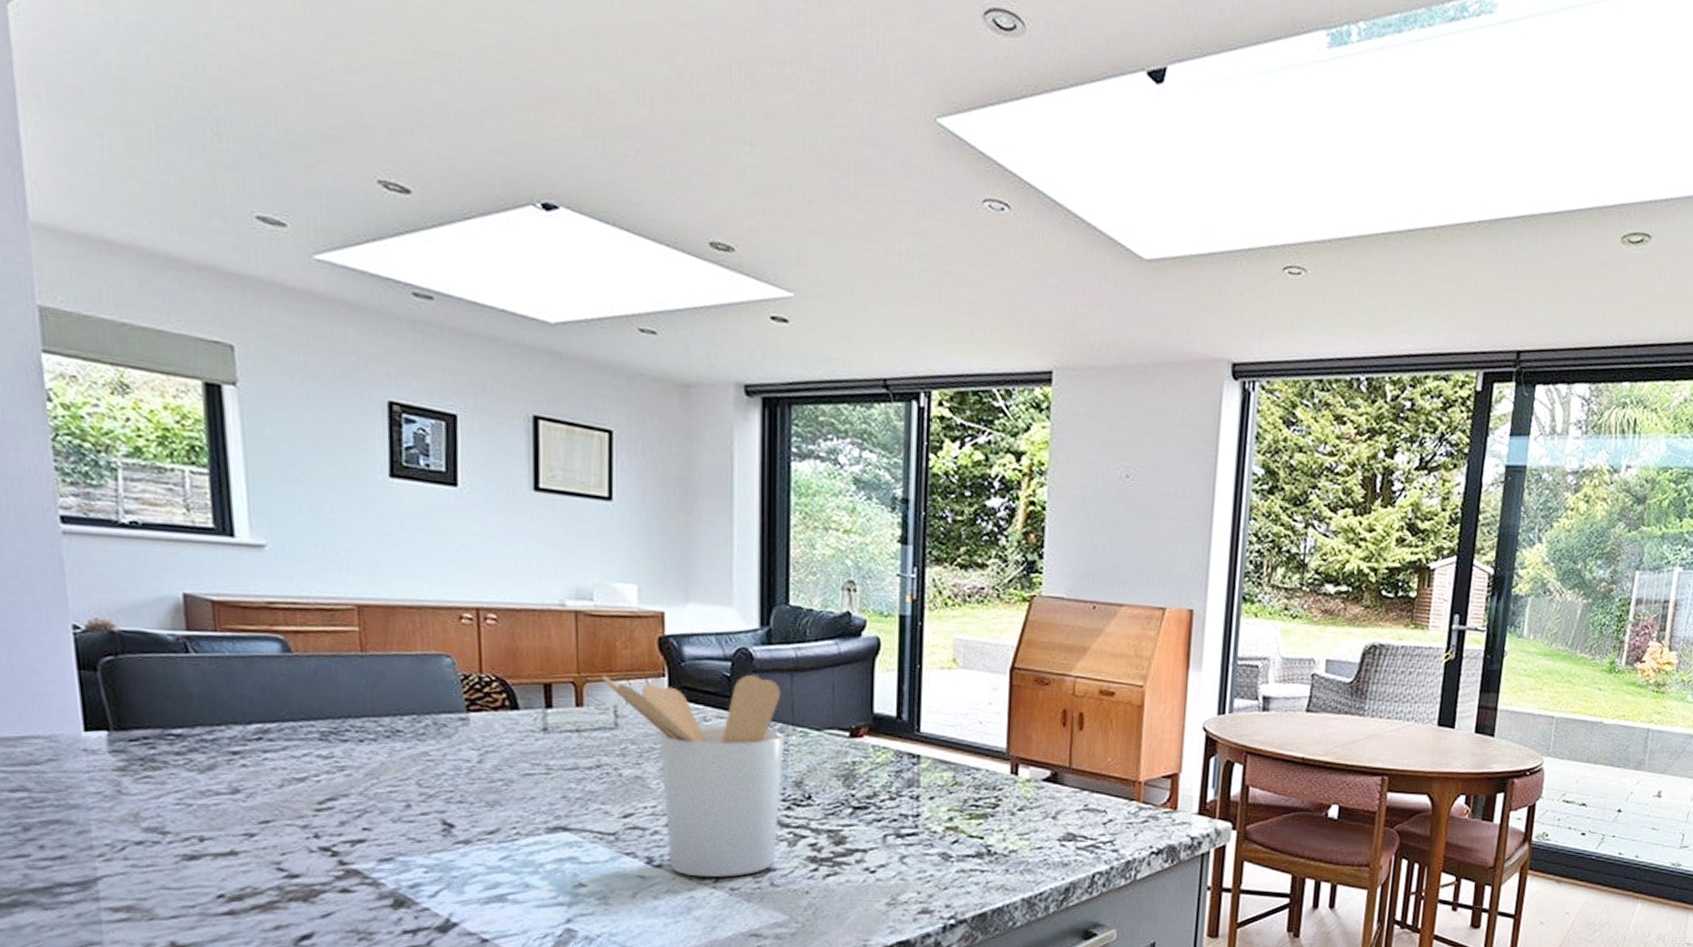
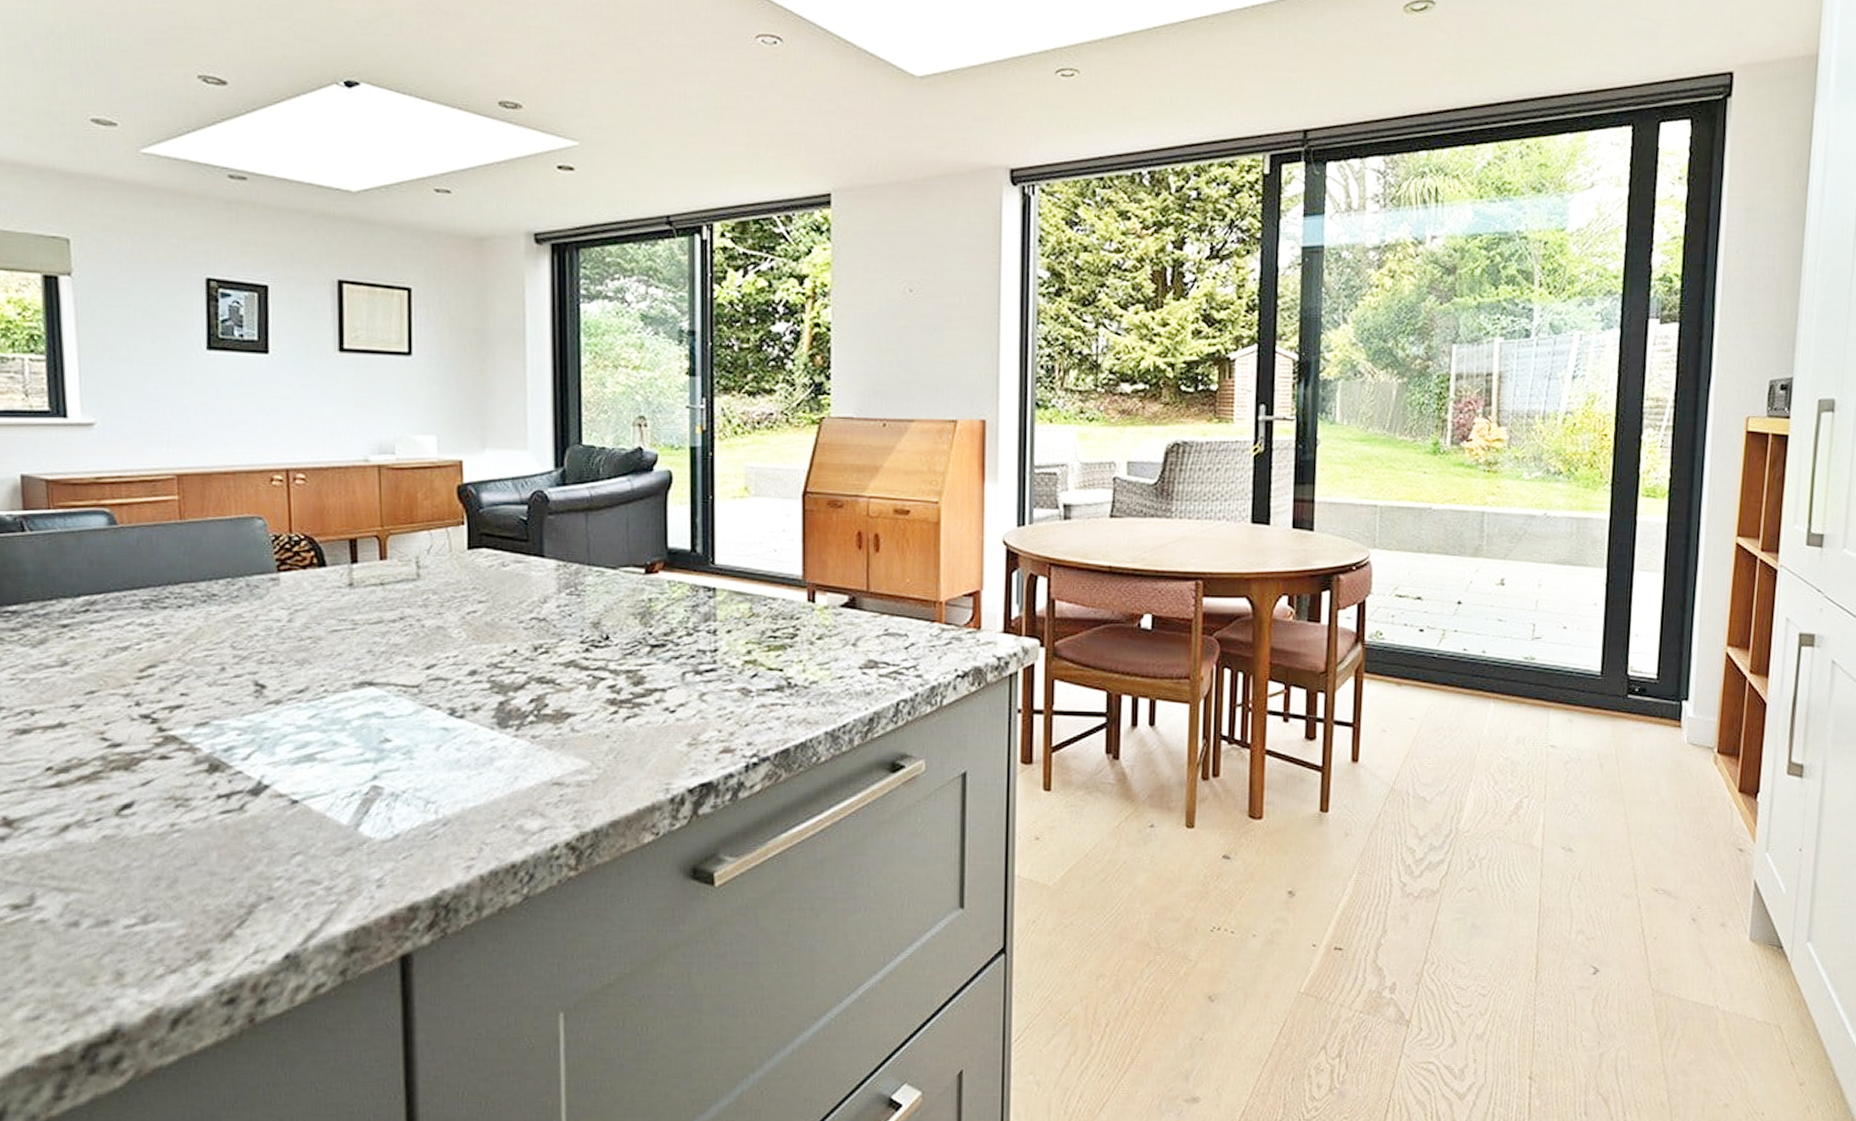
utensil holder: present [601,674,785,878] -> none [403,516,582,726]

